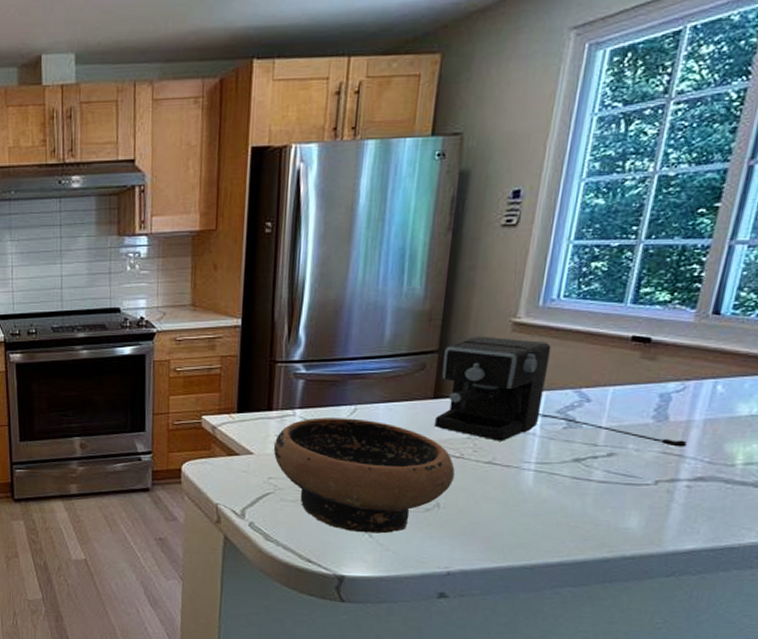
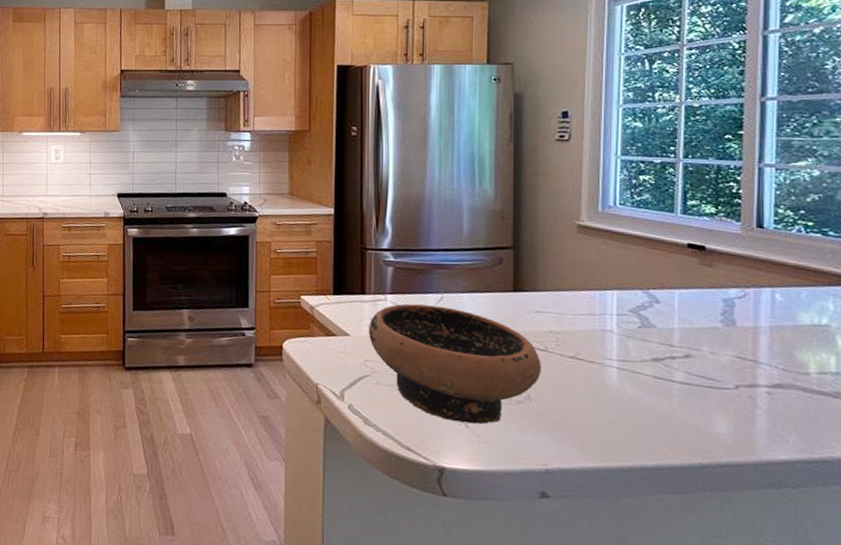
coffee maker: present [435,336,688,447] -> none [517,235,759,353]

